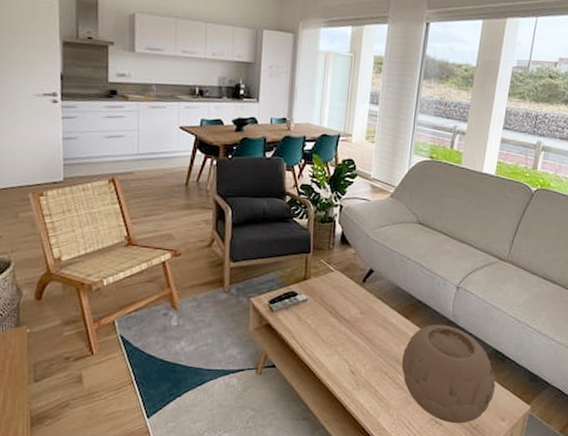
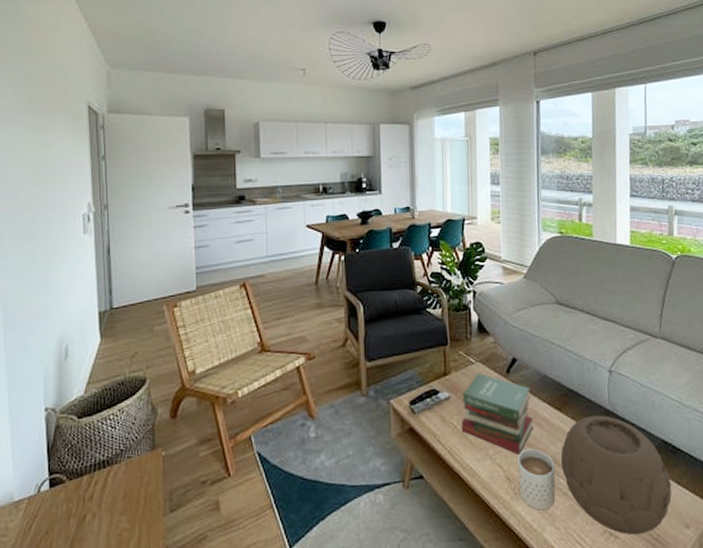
books: none [315,280,383,353] -> present [461,373,534,454]
mug: none [360,348,396,400] -> present [517,448,556,511]

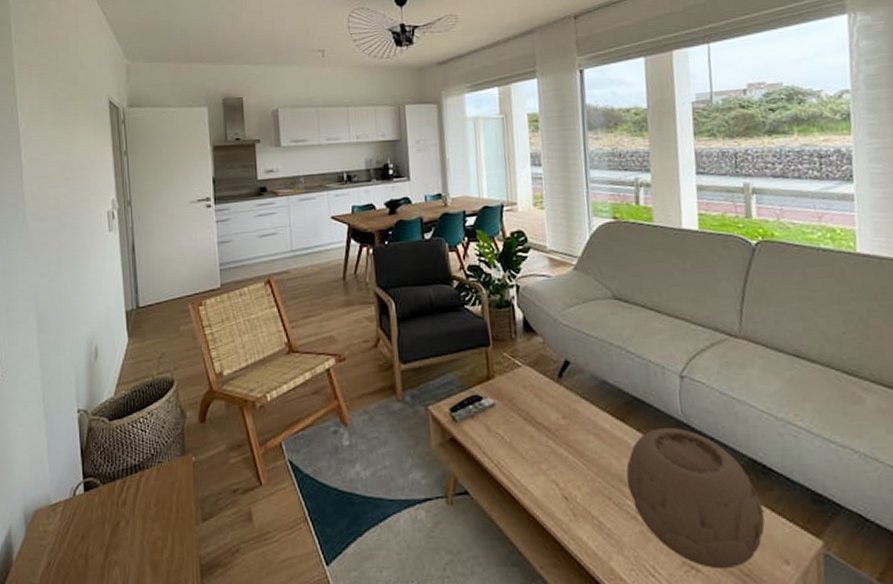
books: present [461,373,534,454] -> none [508,378,593,470]
mug: present [517,448,556,511] -> none [575,463,623,536]

